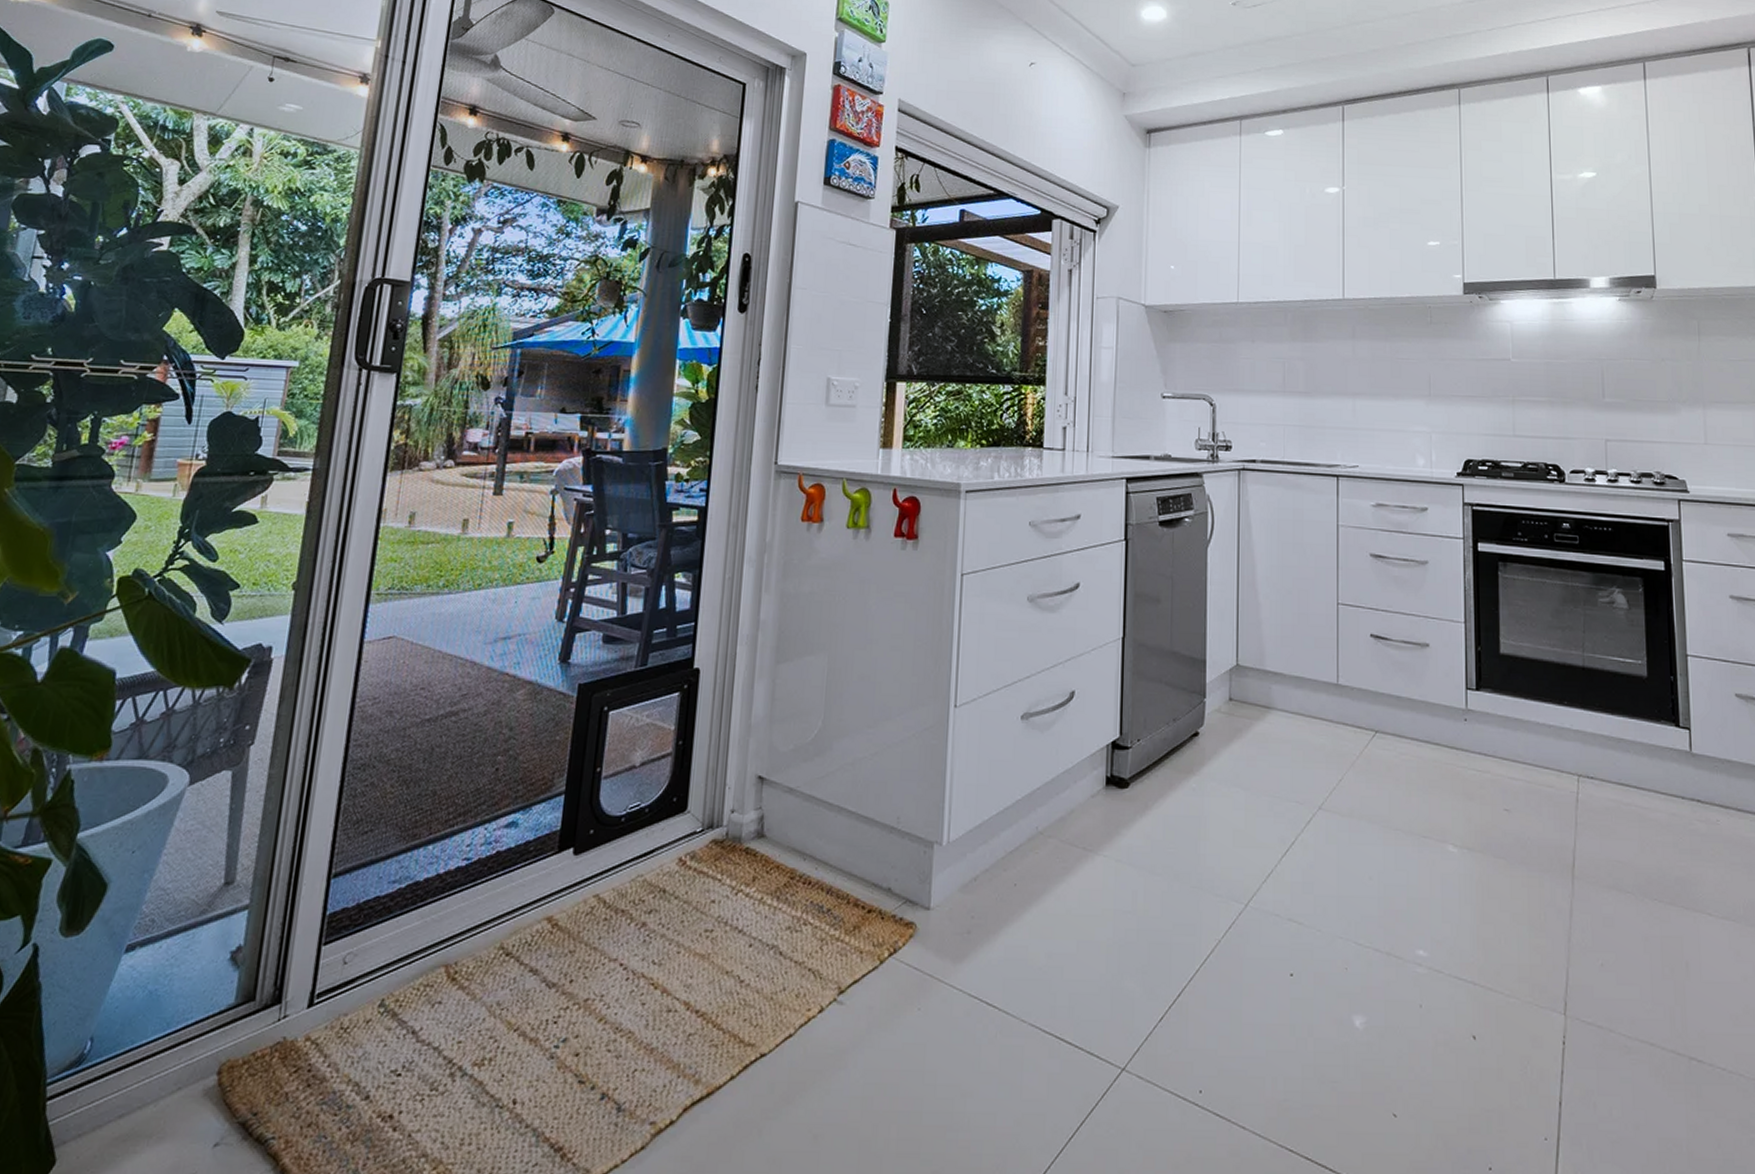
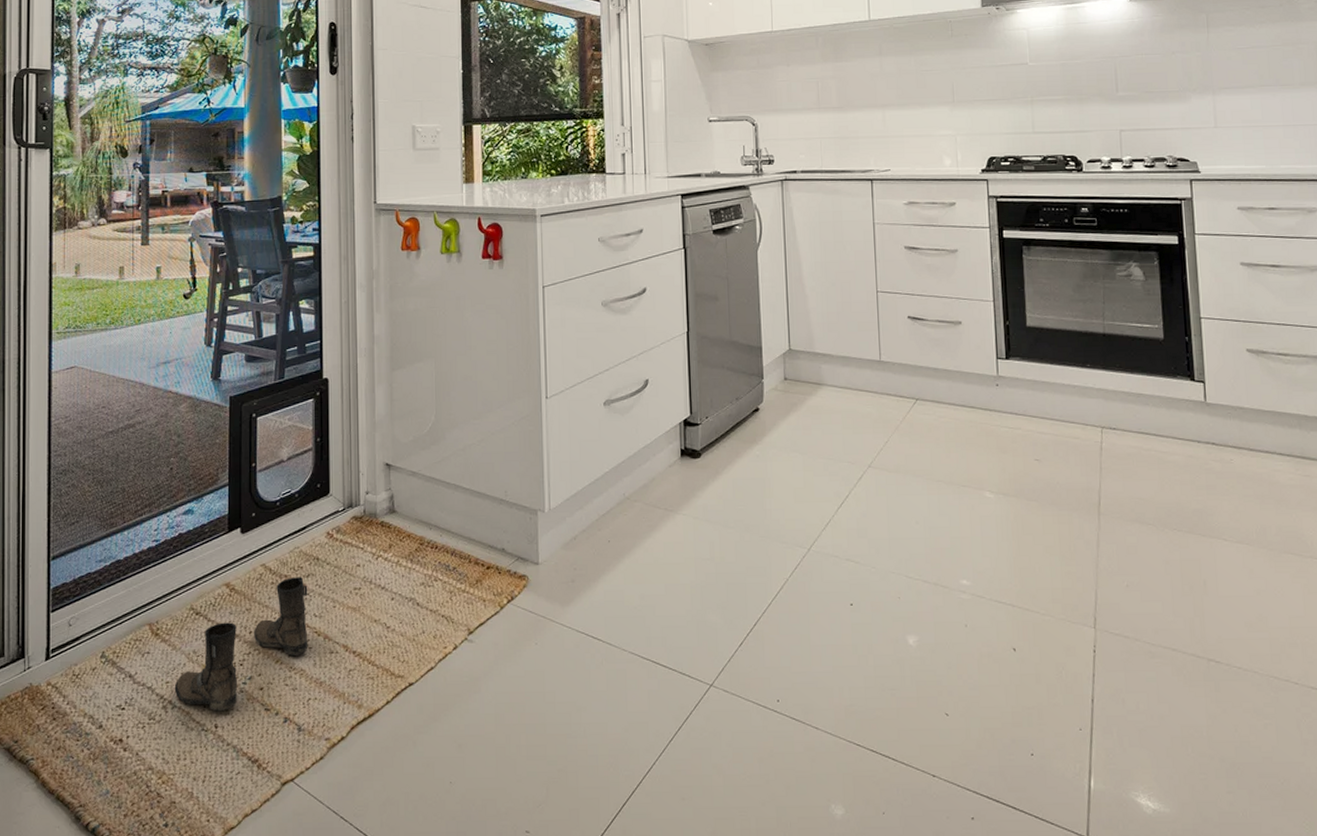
boots: none [467,913,649,1083] -> present [174,577,308,712]

